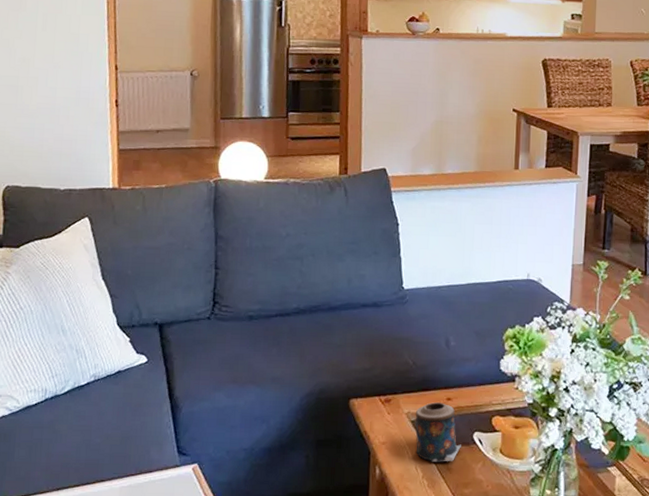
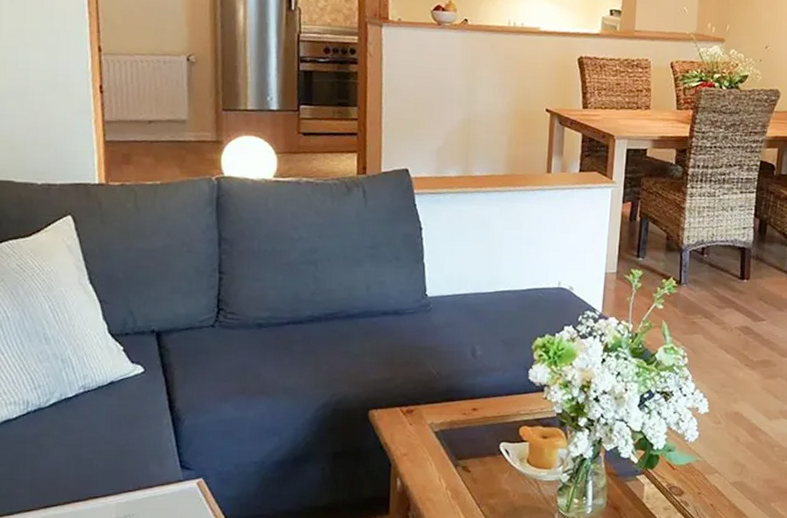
candle: present [415,402,461,462] -> none [439,413,487,473]

